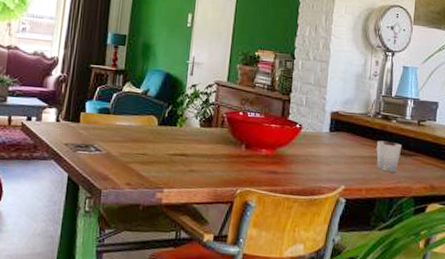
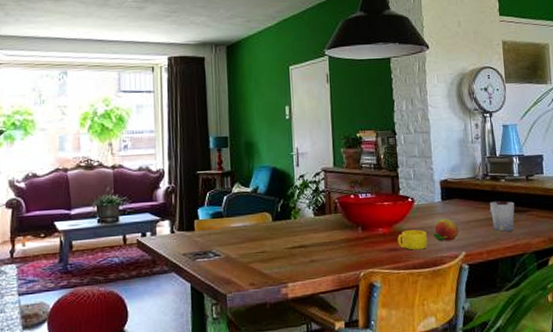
cup: none [279,155,310,177] -> present [397,229,428,250]
fruit: none [315,149,342,173] -> present [432,218,459,242]

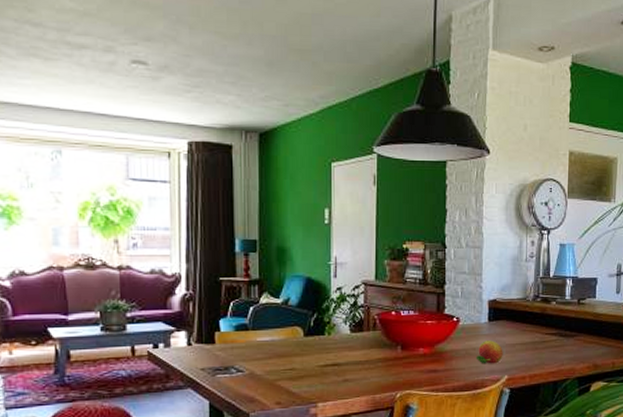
cup: present [397,229,428,250] -> none [438,351,470,372]
cup: present [489,200,515,232] -> none [537,324,563,356]

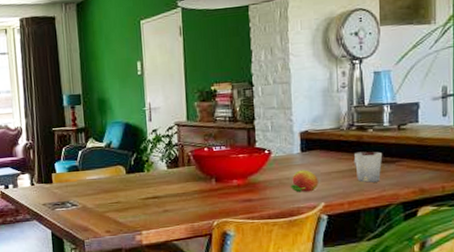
cup: none [537,324,563,356] -> present [353,151,383,183]

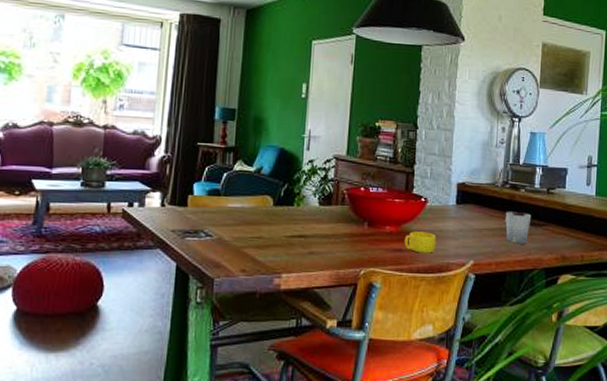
cup: none [252,181,285,201] -> present [404,231,437,254]
fruit: present [290,170,319,193] -> none [442,223,470,248]

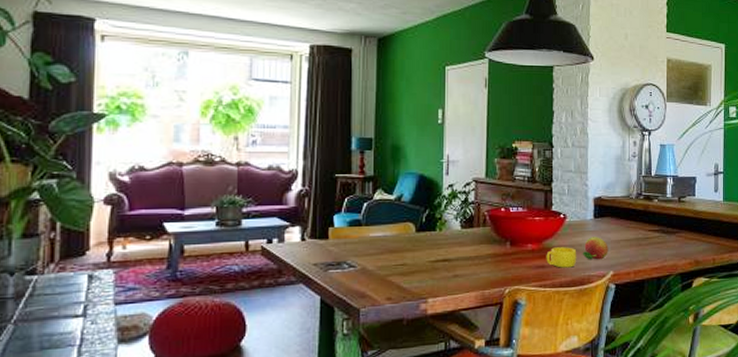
fruit: none [442,223,470,248] -> present [582,237,608,260]
cup: present [504,211,532,244] -> none [640,221,665,253]

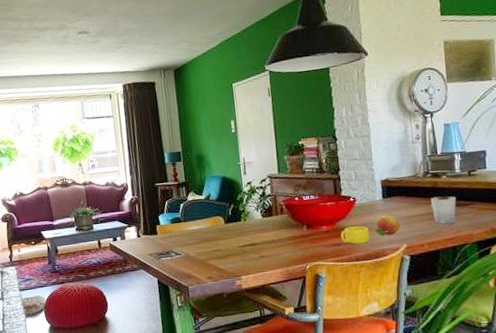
cup: none [640,221,665,253] -> present [430,196,457,225]

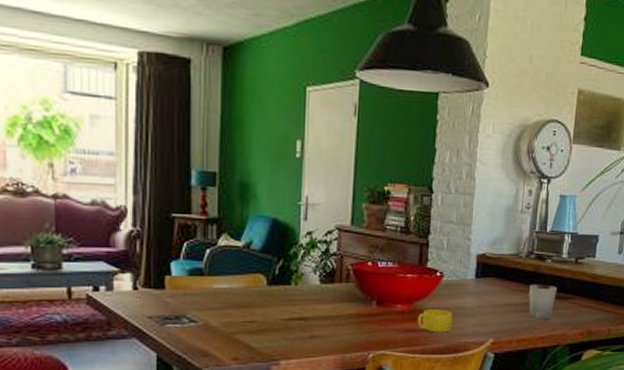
fruit: present [374,215,400,236] -> none [459,299,490,325]

